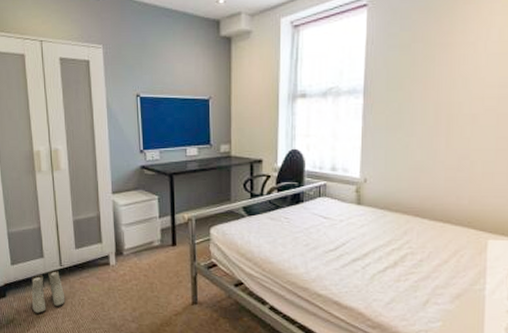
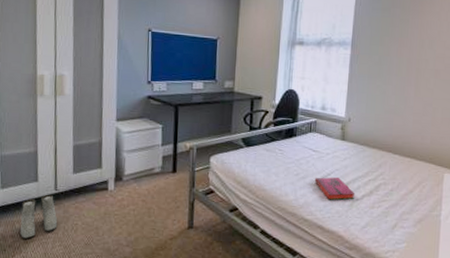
hardback book: none [327,246,377,273] -> present [314,177,356,200]

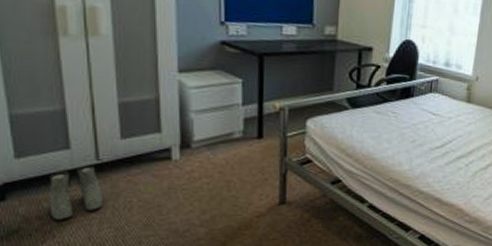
hardback book: present [314,177,356,200] -> none [433,144,479,170]

